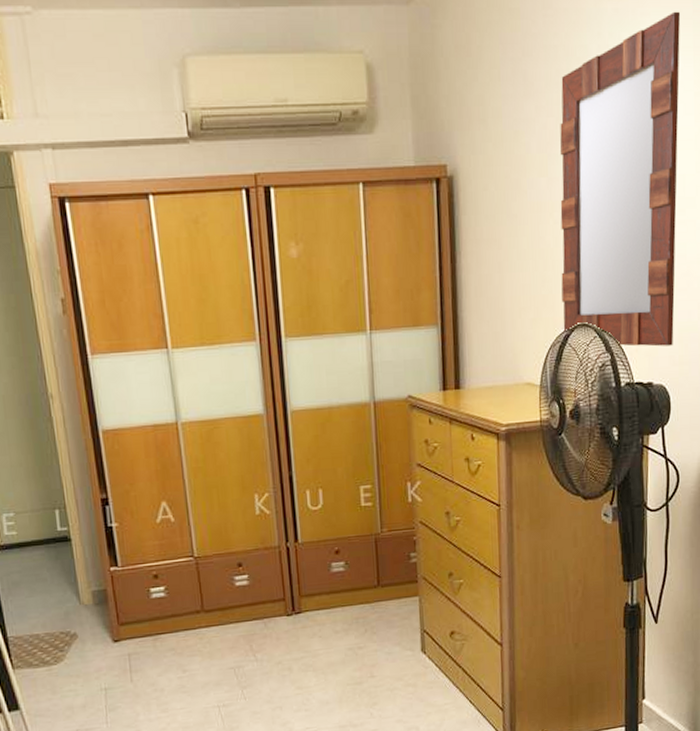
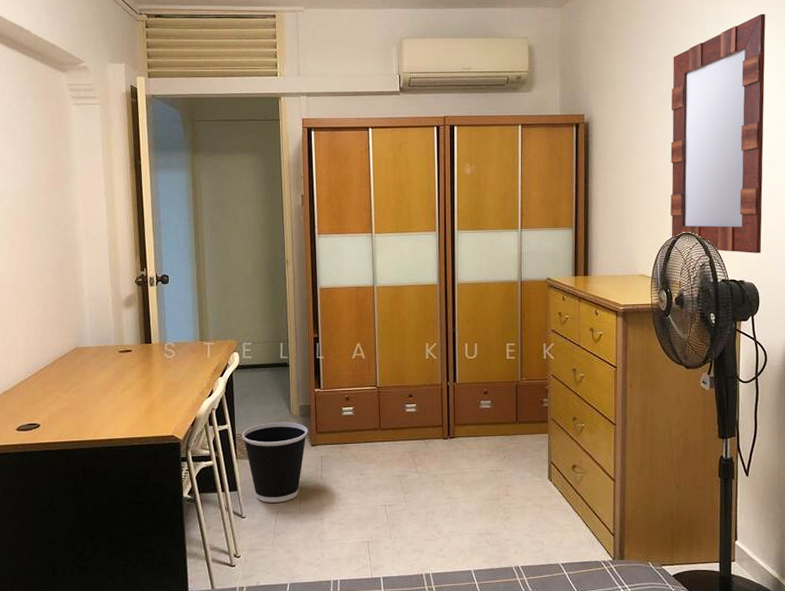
wastebasket: none [17,614,107,720] -> present [242,422,308,503]

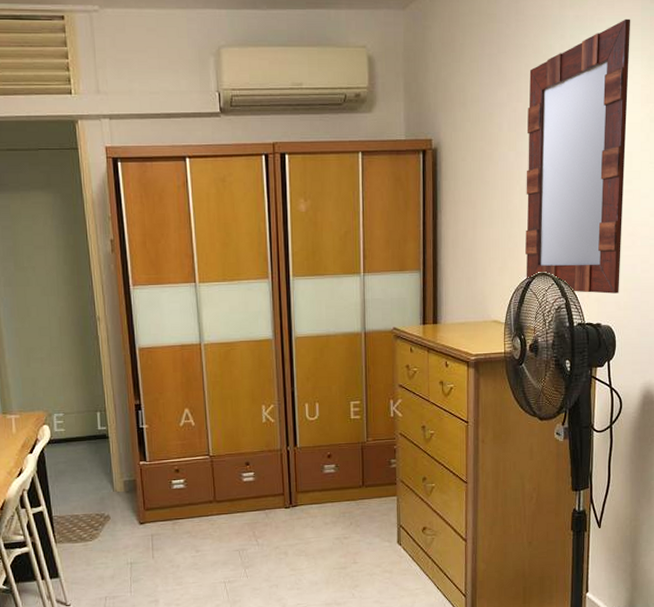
wastebasket: present [242,422,308,503] -> none [60,499,135,588]

